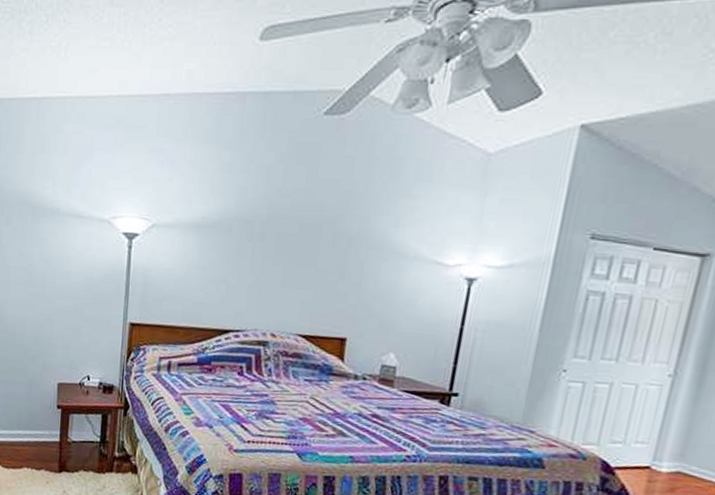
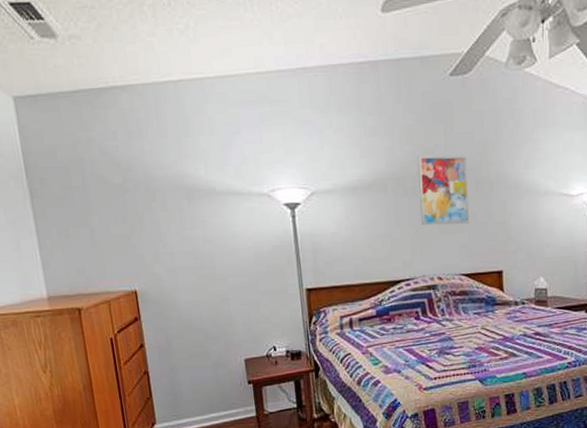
wall art: none [263,200,327,280] -> present [418,155,469,226]

